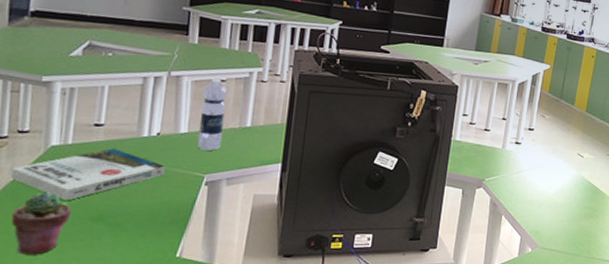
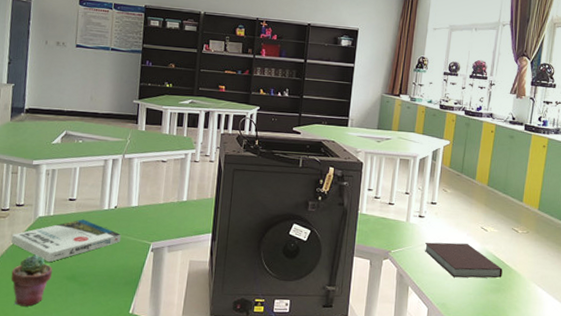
water bottle: present [197,78,228,151] -> none [145,159,168,222]
notebook: none [520,169,597,205] -> present [425,242,503,278]

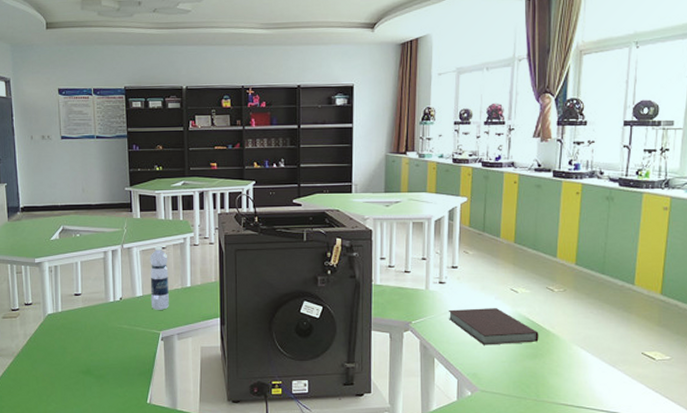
book: present [10,219,122,262] -> none [24,313,130,357]
potted succulent: present [11,254,53,307] -> none [29,351,68,402]
water bottle: none [145,159,168,222] -> present [150,246,169,310]

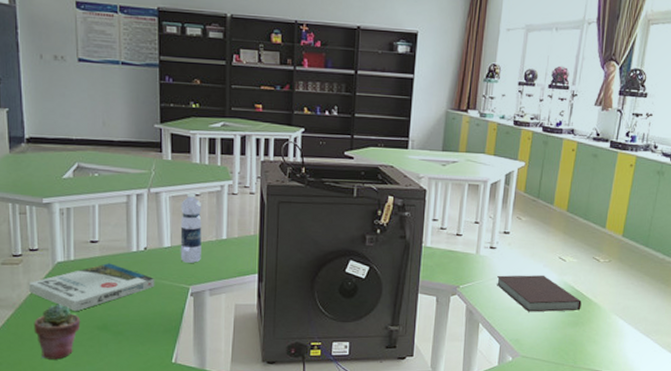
book: none [24,313,130,357] -> present [28,263,155,311]
potted succulent: none [29,351,68,402] -> present [34,304,81,360]

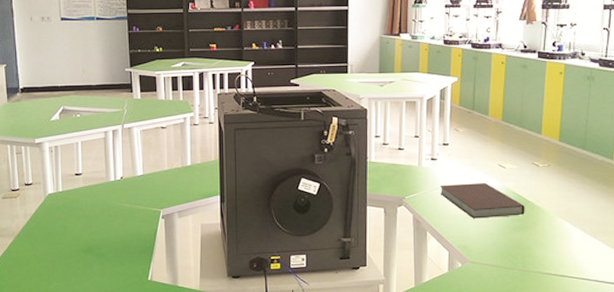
book: present [28,263,155,311] -> none [24,193,131,236]
potted succulent: present [34,304,81,360] -> none [30,231,69,281]
water bottle: present [180,192,202,263] -> none [150,126,170,189]

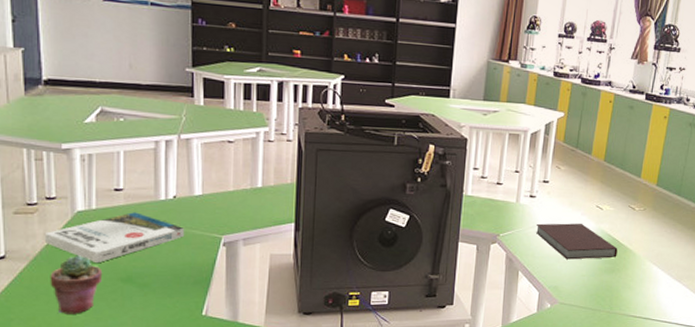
book: none [24,193,131,236] -> present [44,212,185,262]
potted succulent: none [30,231,69,281] -> present [50,255,103,314]

